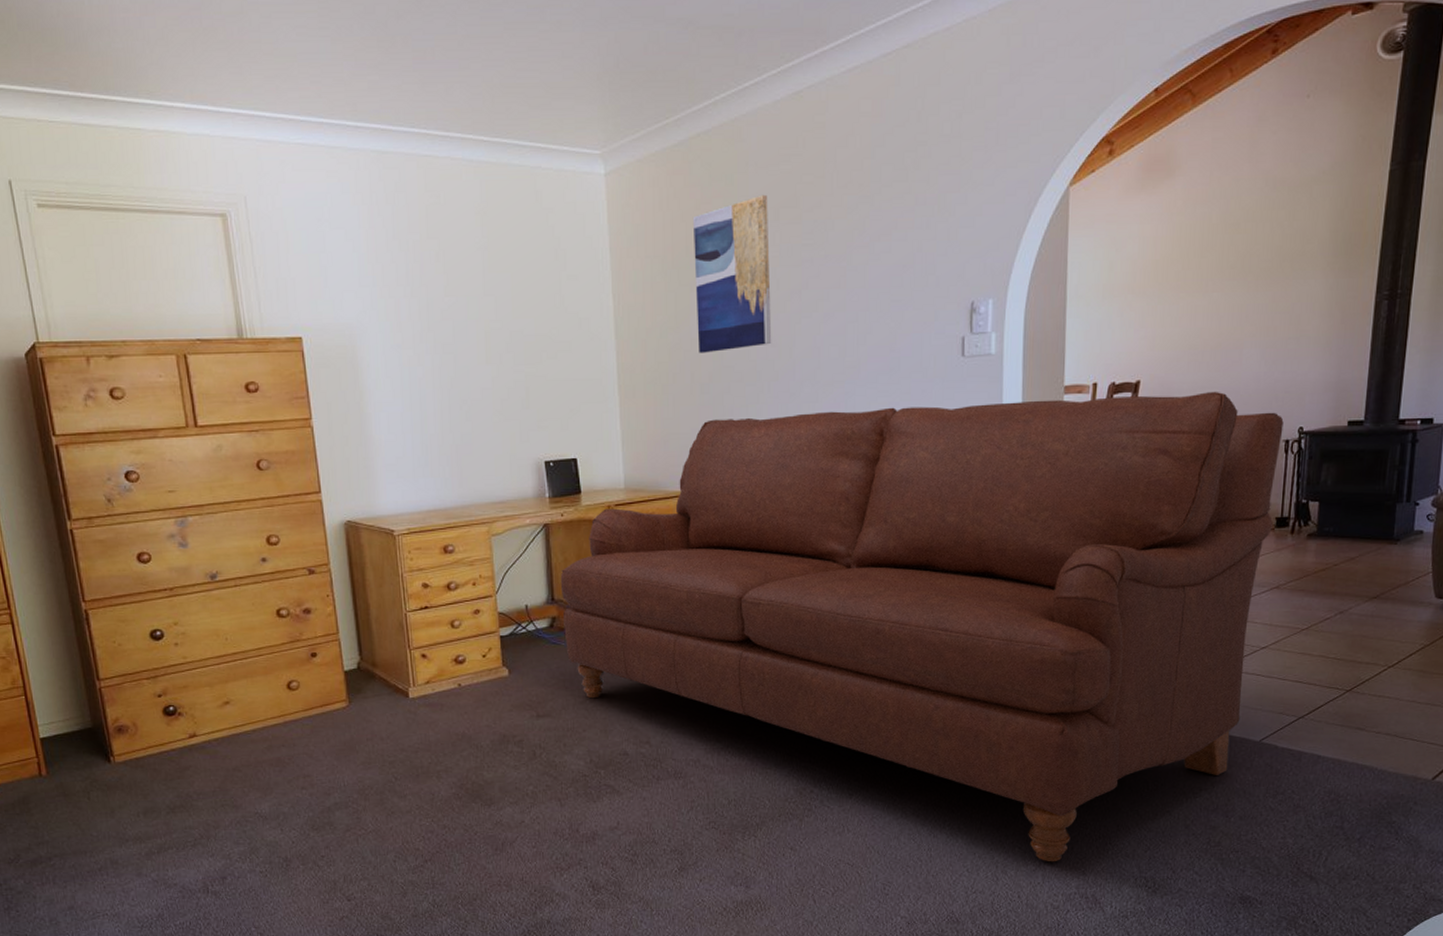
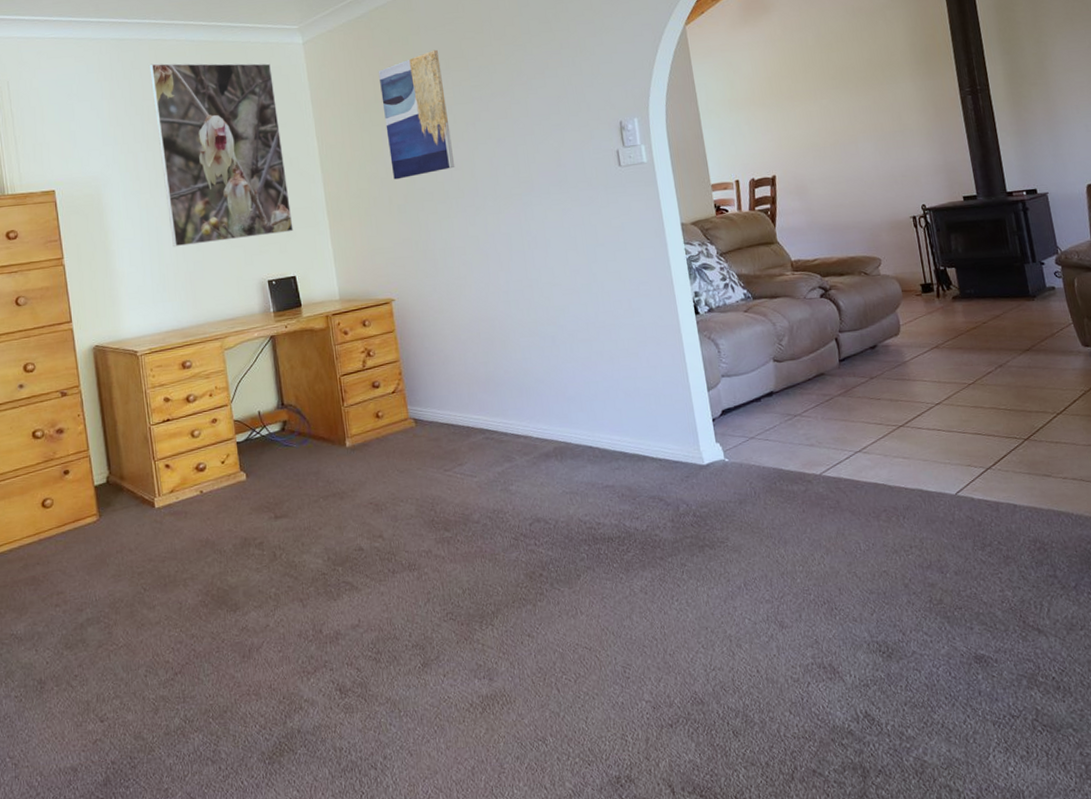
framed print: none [418,187,578,415] -> present [150,63,294,247]
sofa: present [560,391,1284,862] -> none [288,179,933,632]

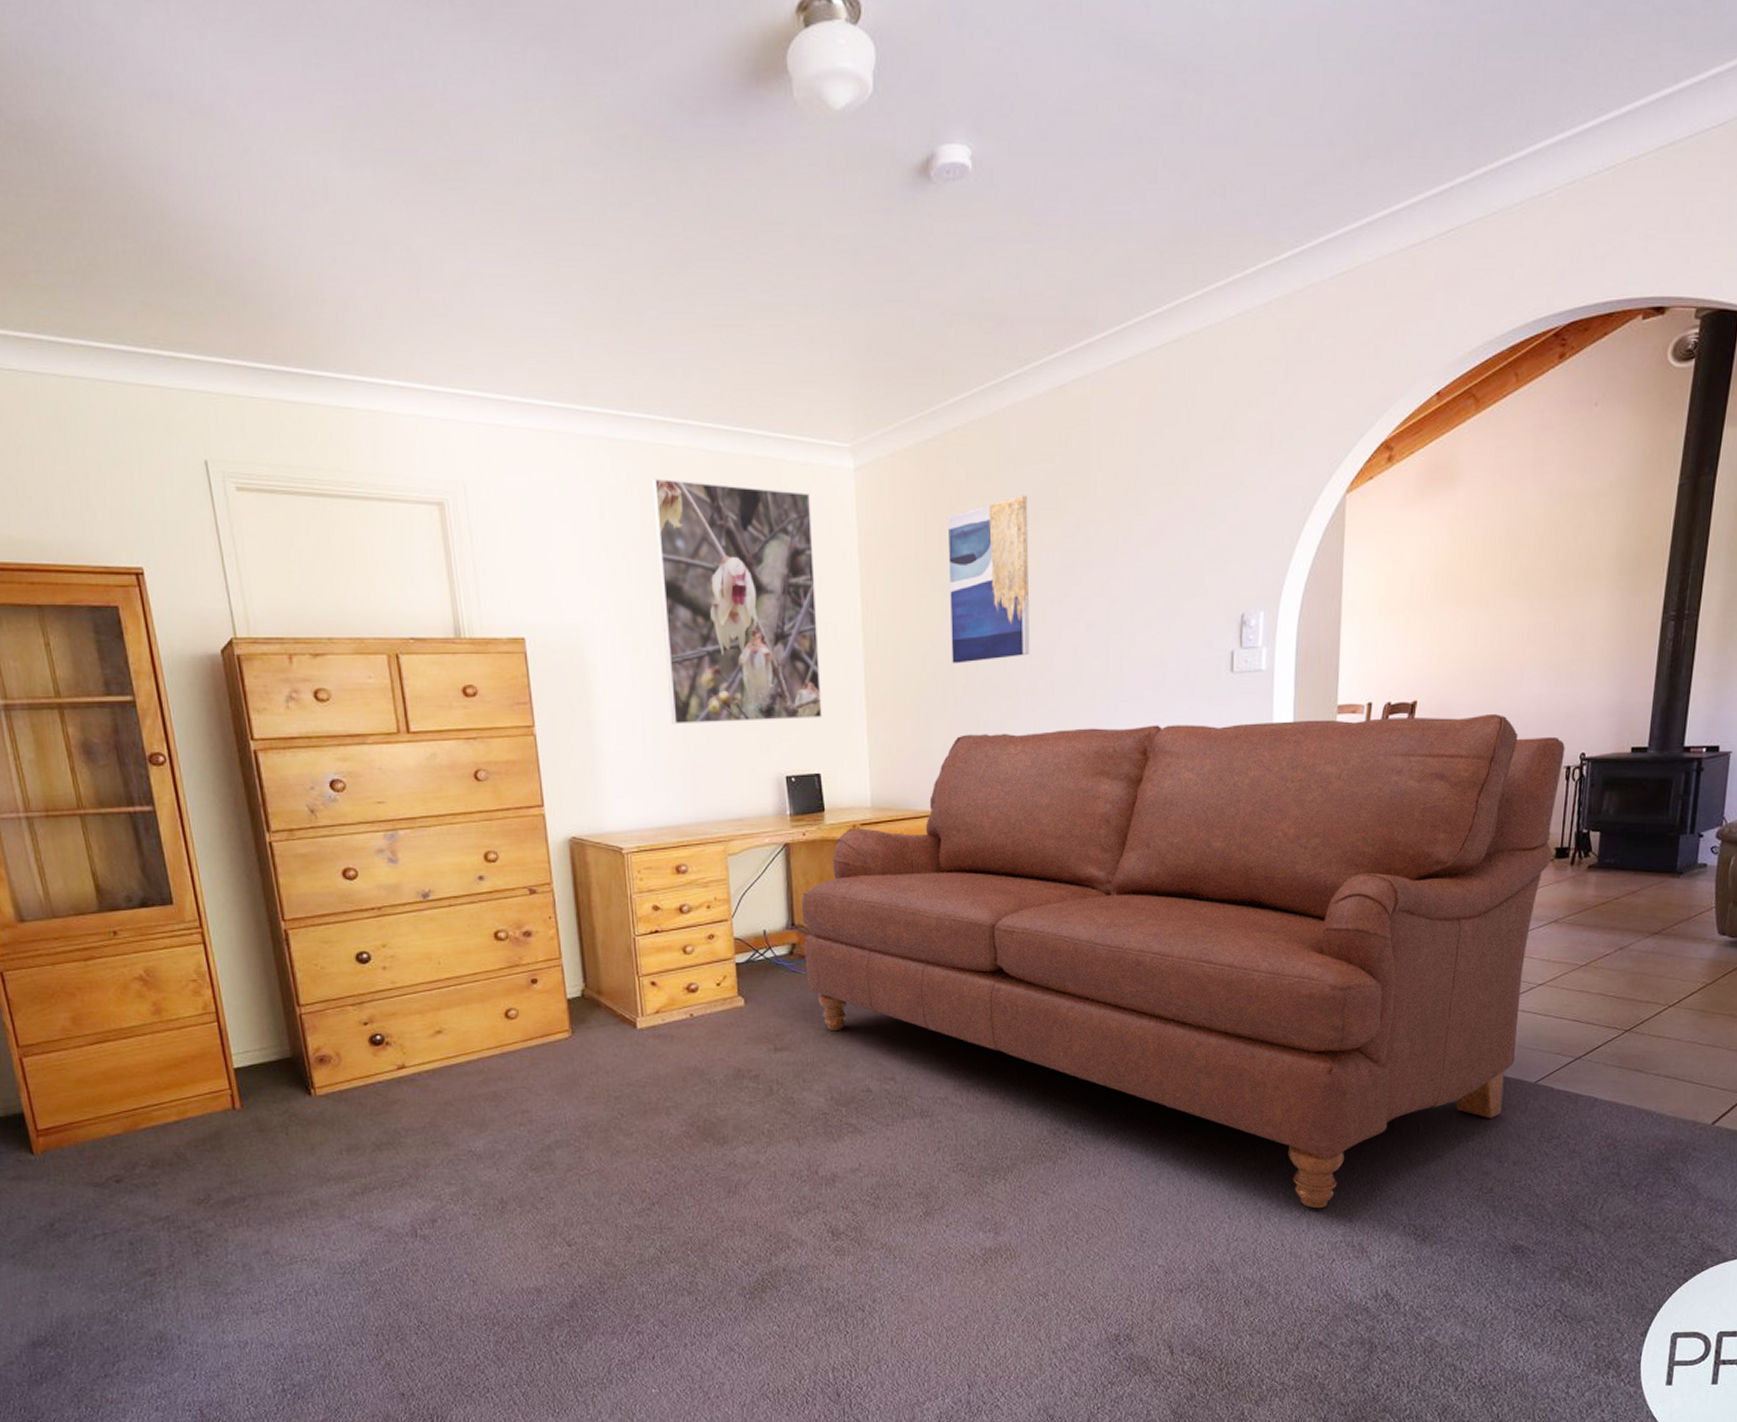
sofa: none [288,179,933,632] -> present [801,713,1565,1209]

